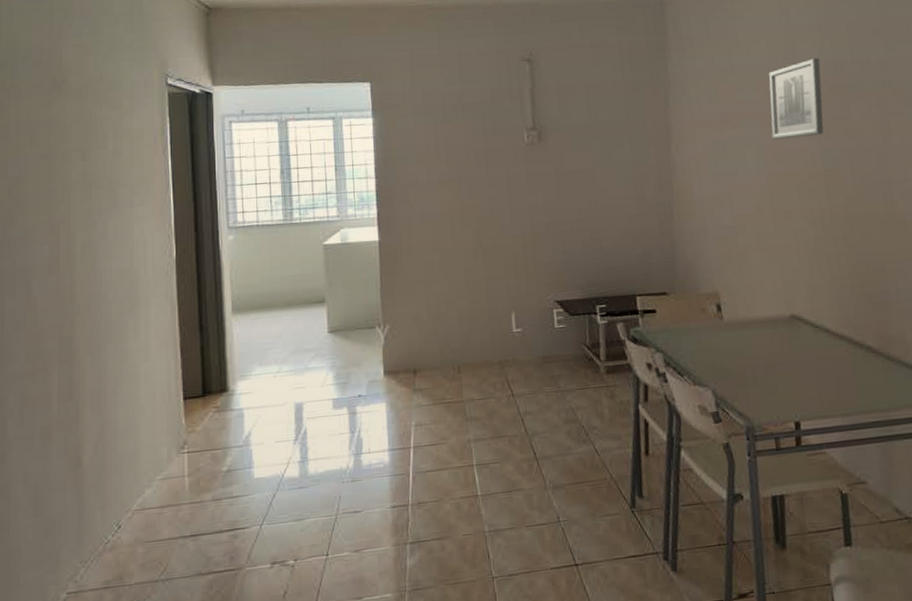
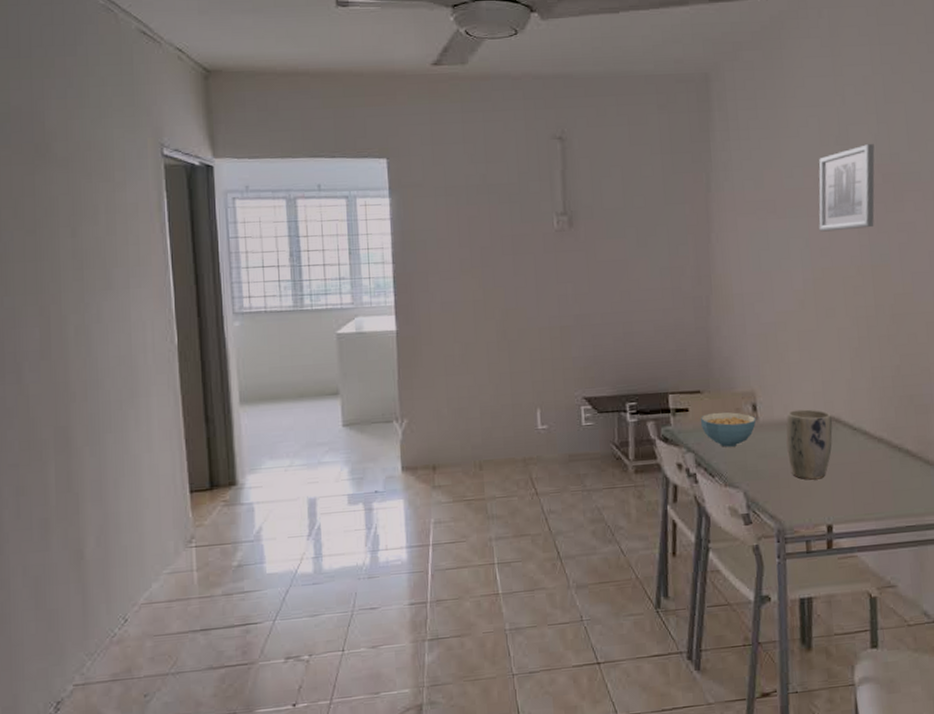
cereal bowl: none [667,312,721,347] -> present [700,412,757,447]
plant pot: none [750,308,796,378] -> present [786,409,833,480]

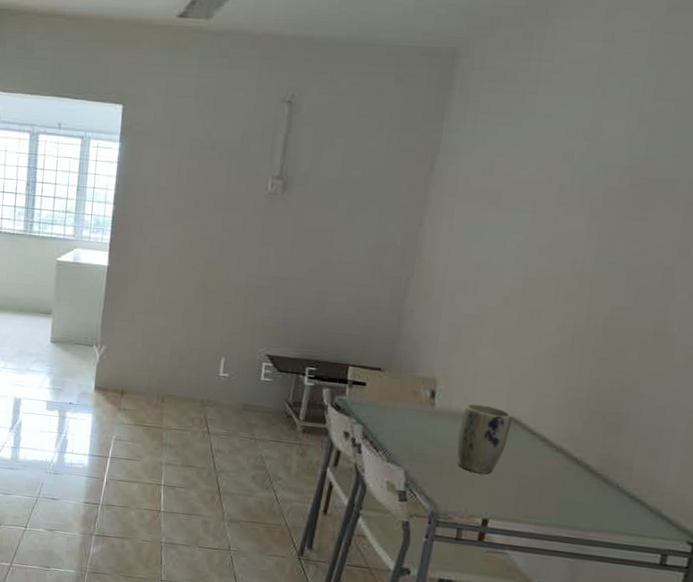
cereal bowl: present [700,412,757,447] -> none [375,391,433,427]
wall art: present [818,144,875,232] -> none [543,143,629,233]

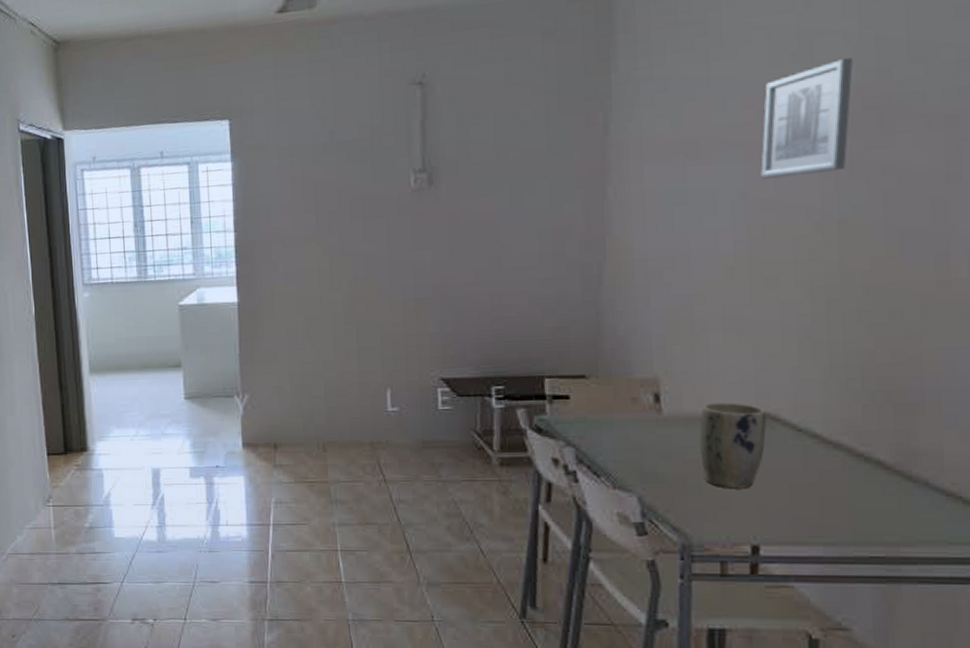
wall art: none [543,143,629,233] -> present [761,58,853,179]

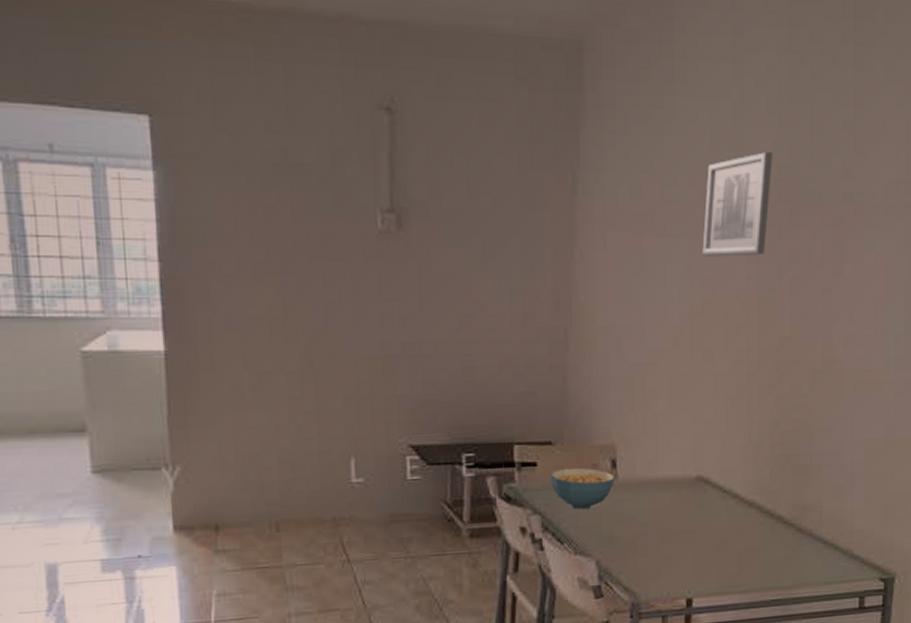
cereal bowl: none [583,401,659,443] -> present [549,467,615,509]
plant pot: present [699,402,766,489] -> none [648,467,700,548]

